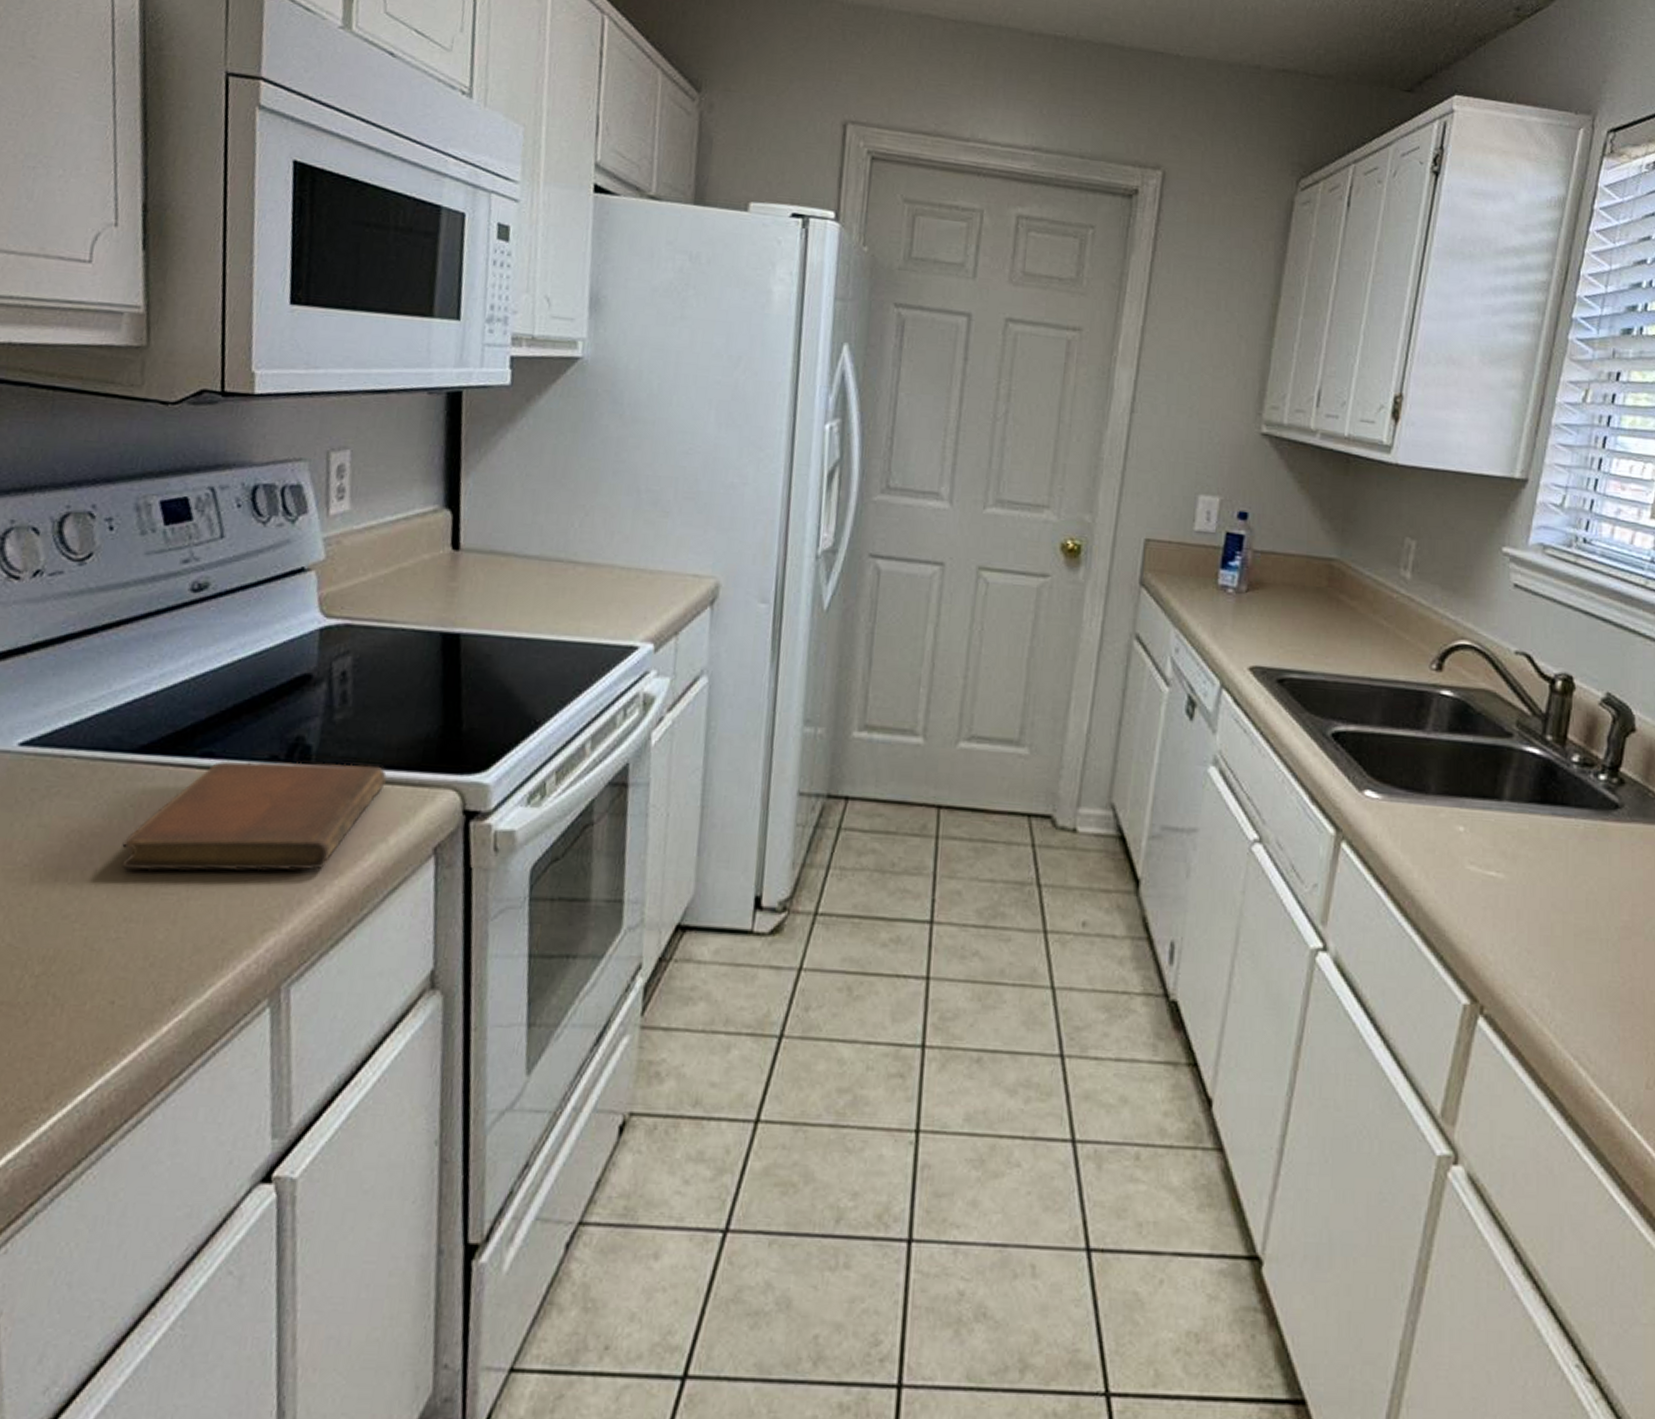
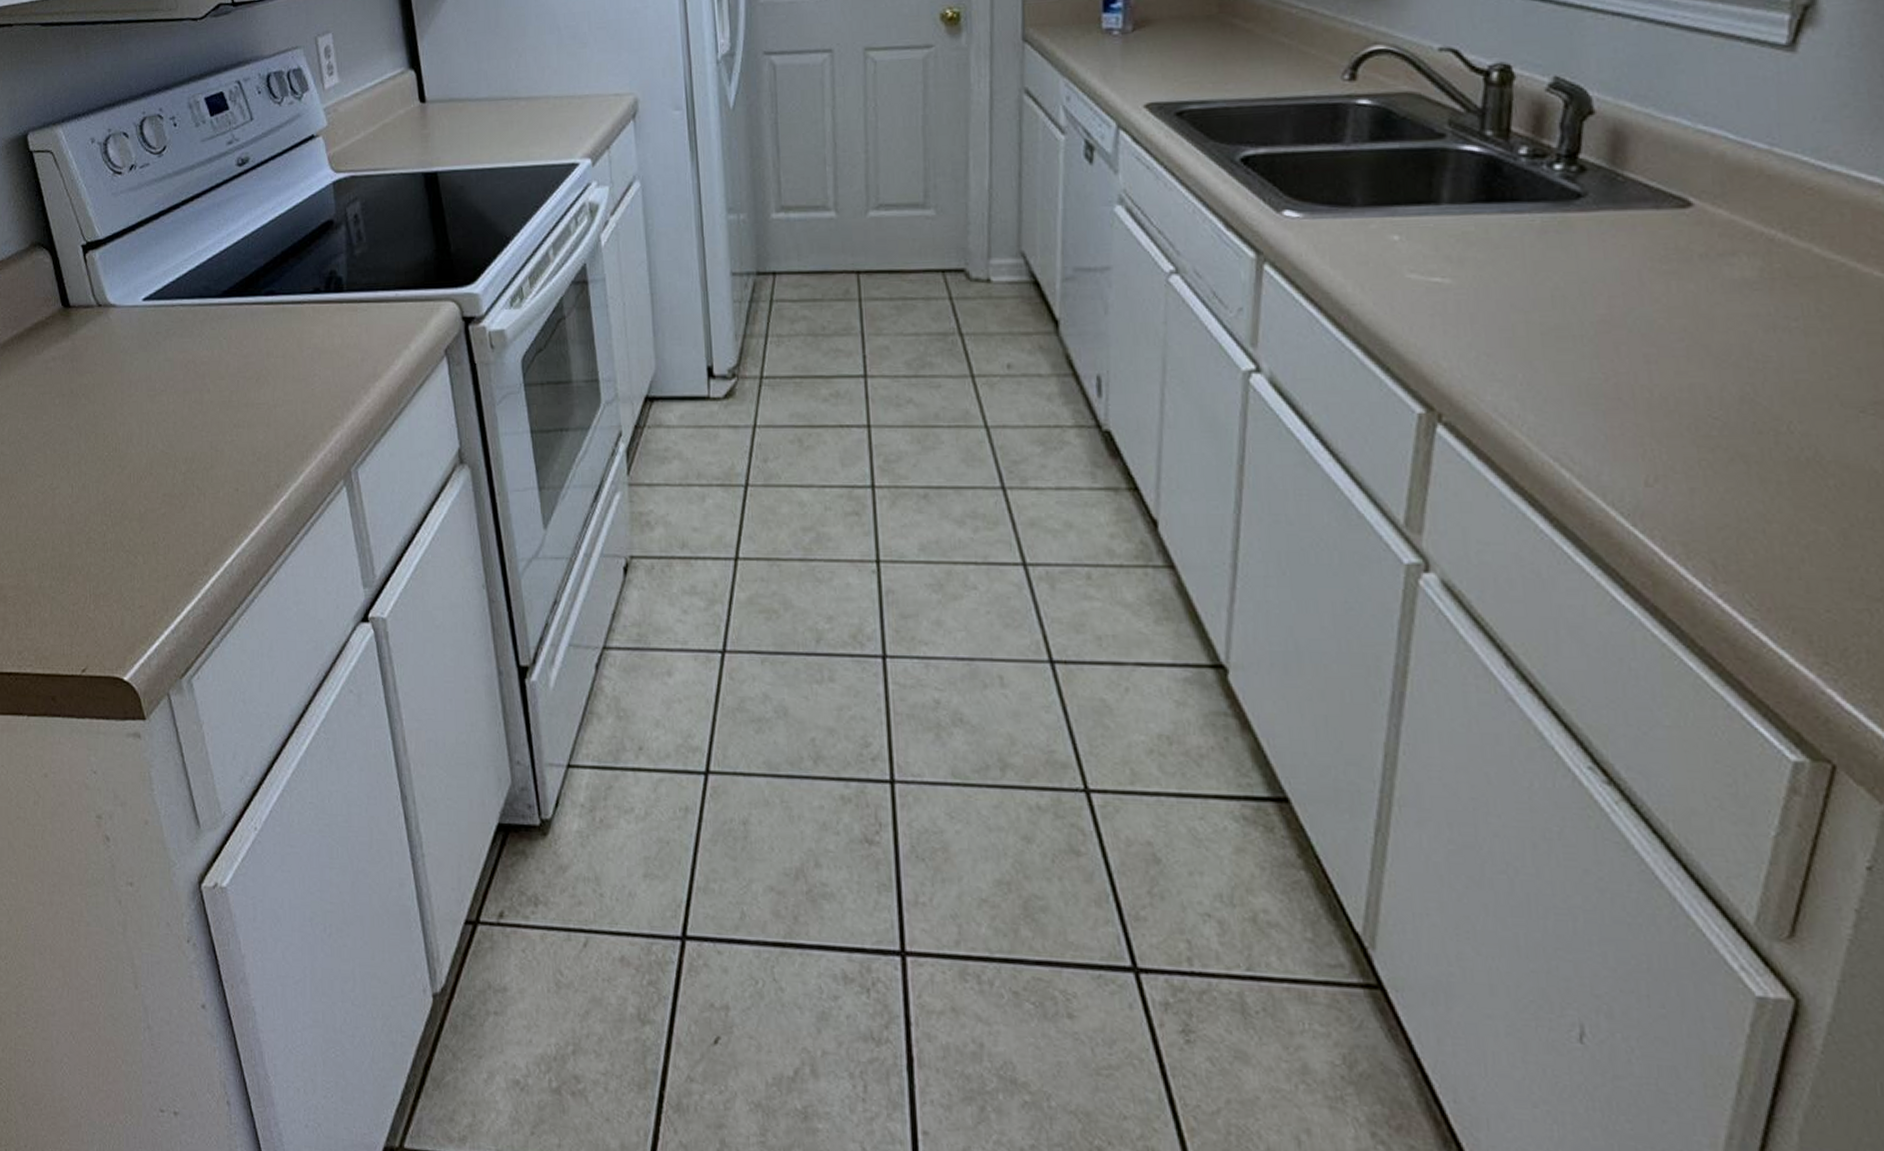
notebook: present [122,760,387,871] -> none [223,288,401,388]

